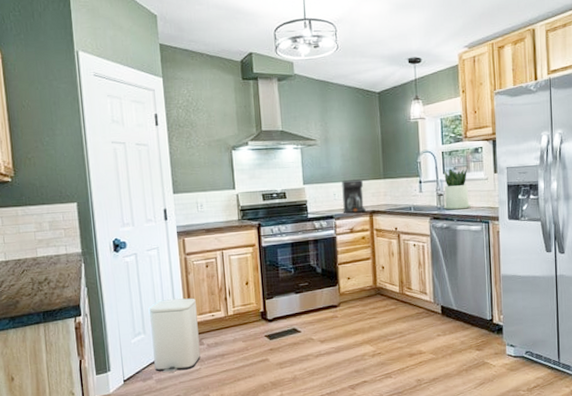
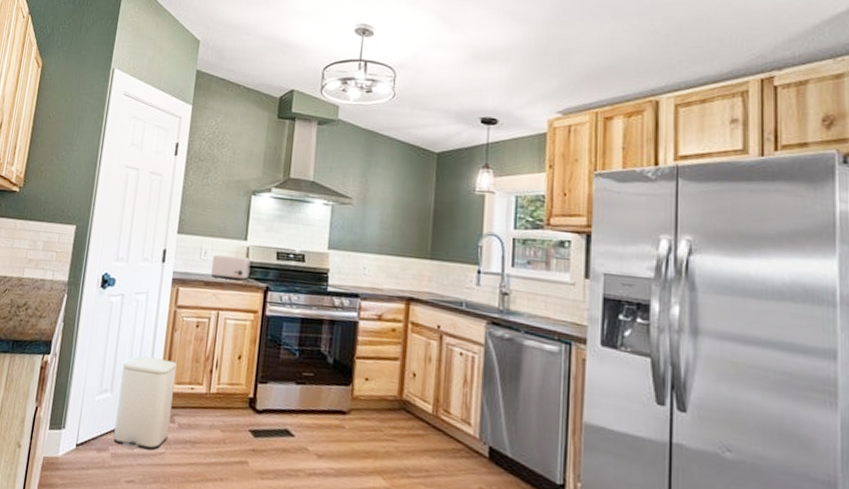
toaster: none [208,203,243,225] -> present [210,254,251,281]
coffee maker: present [341,179,366,213] -> none [371,253,404,298]
planter: present [443,169,472,210] -> none [507,261,549,320]

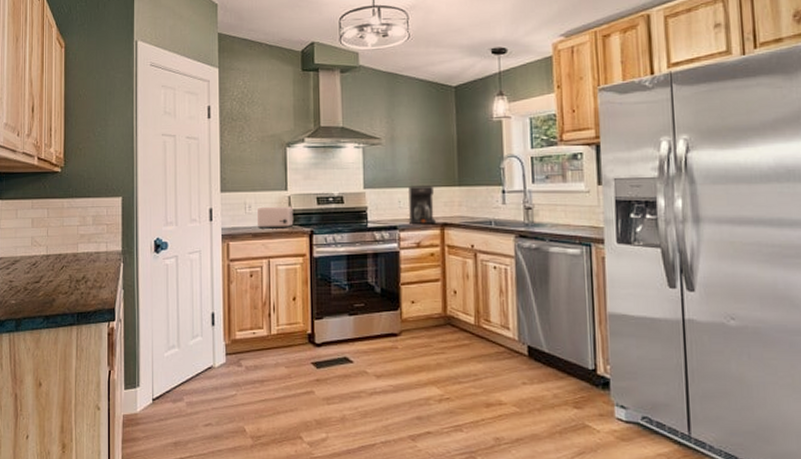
pedal bin: present [113,356,177,450] -> none [186,310,237,395]
coffee maker: none [371,253,404,298] -> present [407,185,436,225]

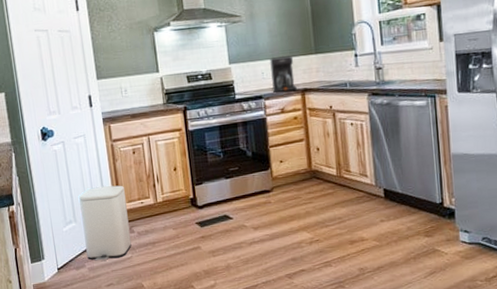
pedal bin: none [186,310,237,395] -> present [79,185,132,261]
toaster: present [256,206,294,229] -> none [132,86,168,110]

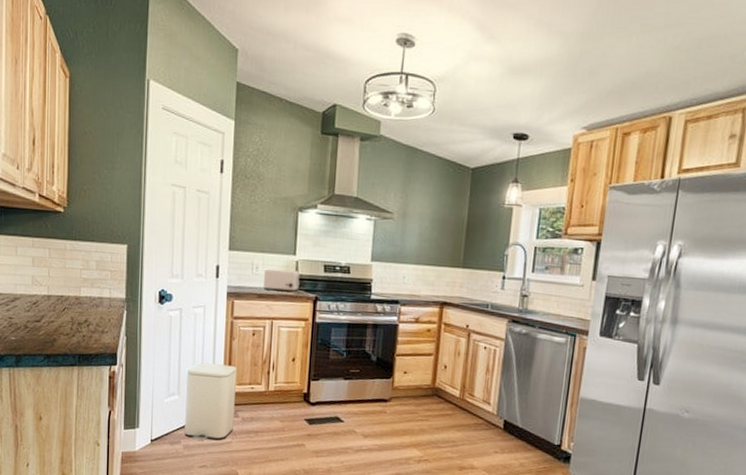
toaster: none [132,86,168,110] -> present [263,268,300,293]
coffee maker: present [269,55,297,92] -> none [410,263,439,302]

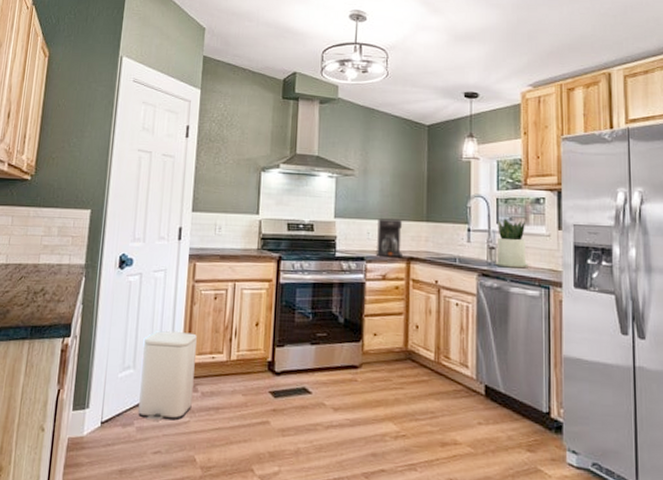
toaster: present [263,268,300,293] -> none [225,229,263,253]
coffee maker: none [410,263,439,302] -> present [375,218,403,258]
planter: none [526,267,561,317] -> present [495,218,530,269]

